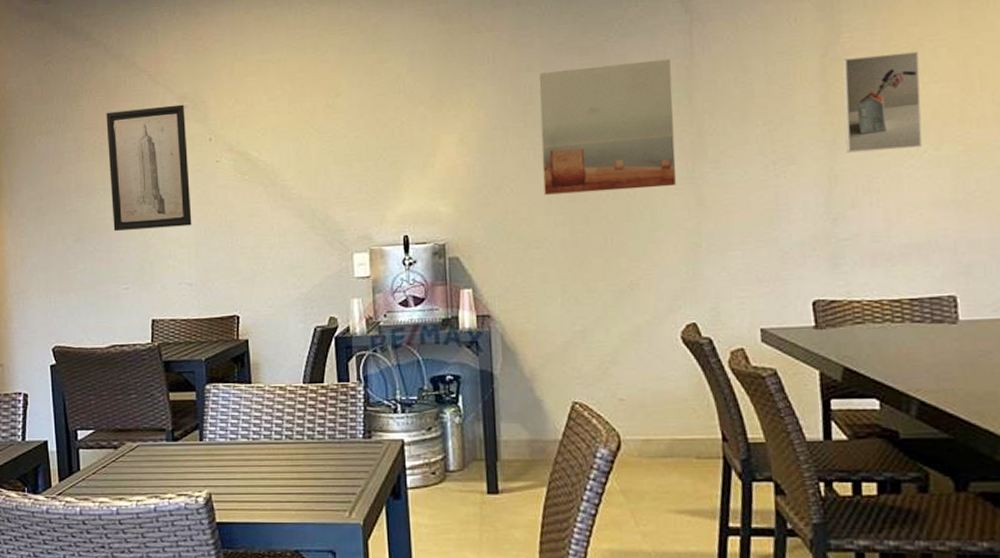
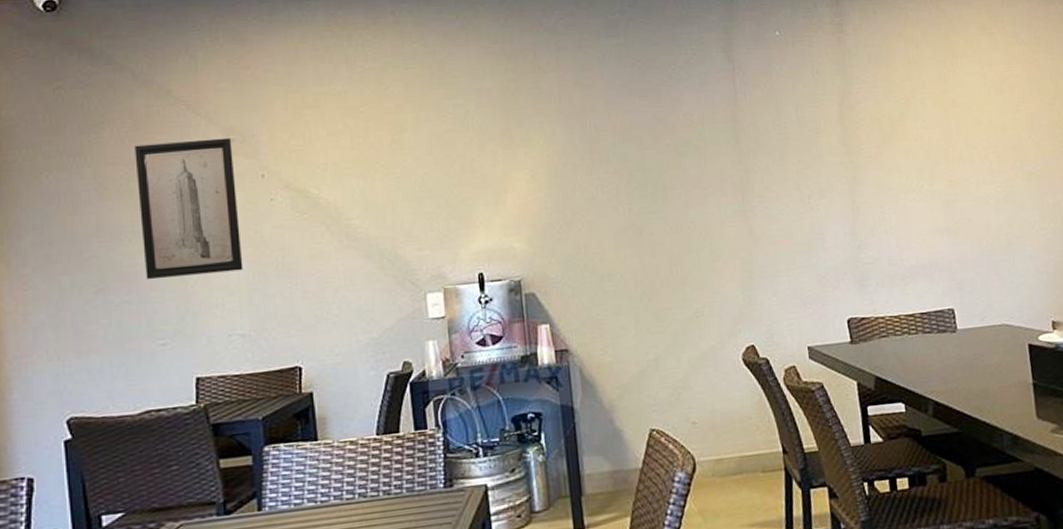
wall art: present [538,59,676,195] -> none [602,102,730,229]
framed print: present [842,51,922,153] -> none [855,102,920,188]

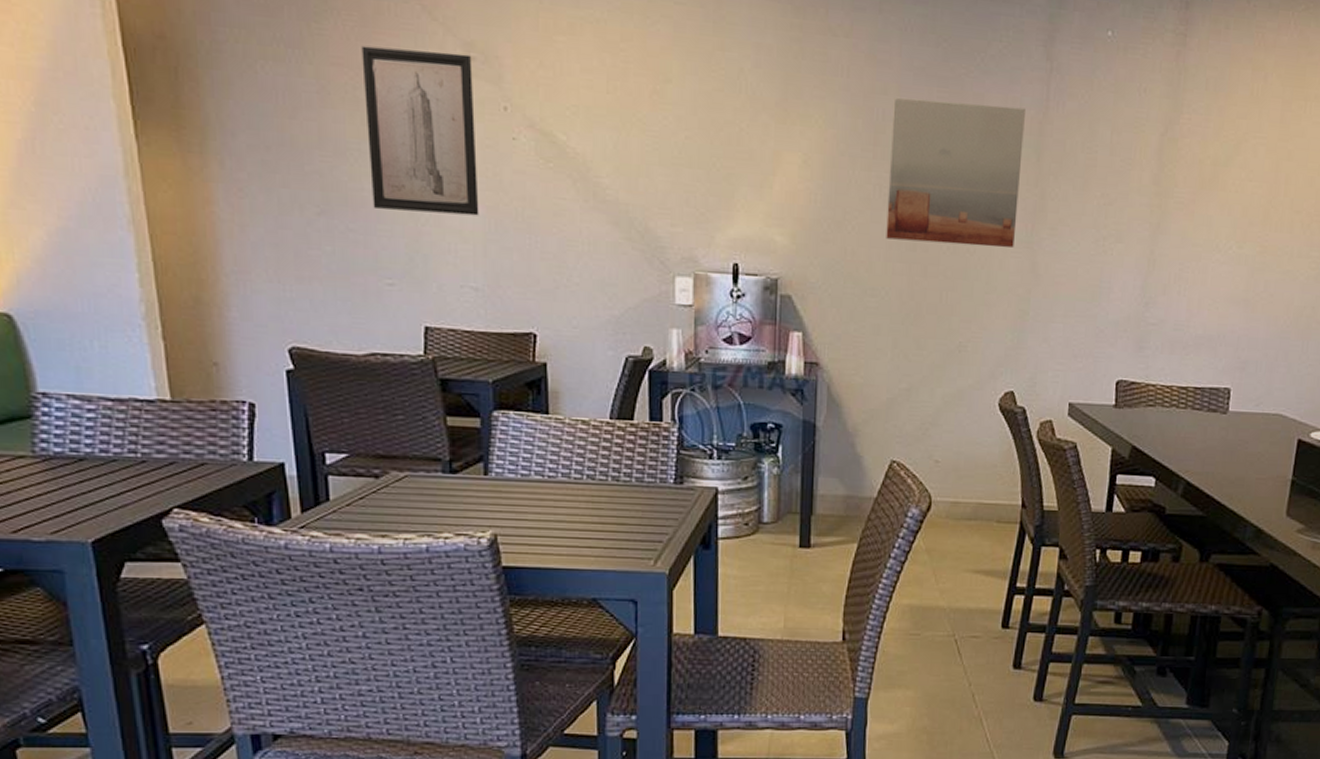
wall art: none [602,102,730,229] -> present [886,97,1025,248]

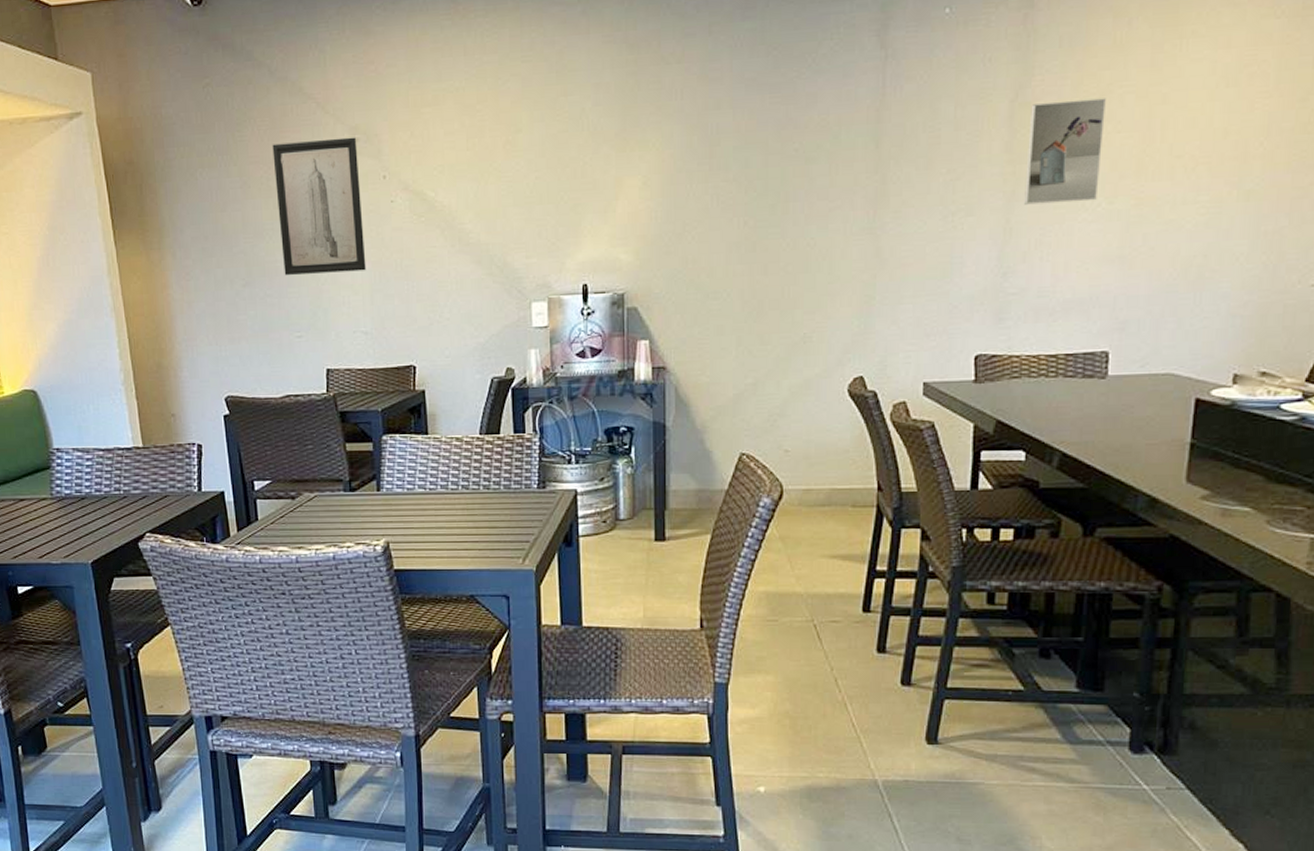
wall art: present [886,97,1025,248] -> none [725,99,861,244]
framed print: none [1167,141,1242,244] -> present [1024,98,1106,205]

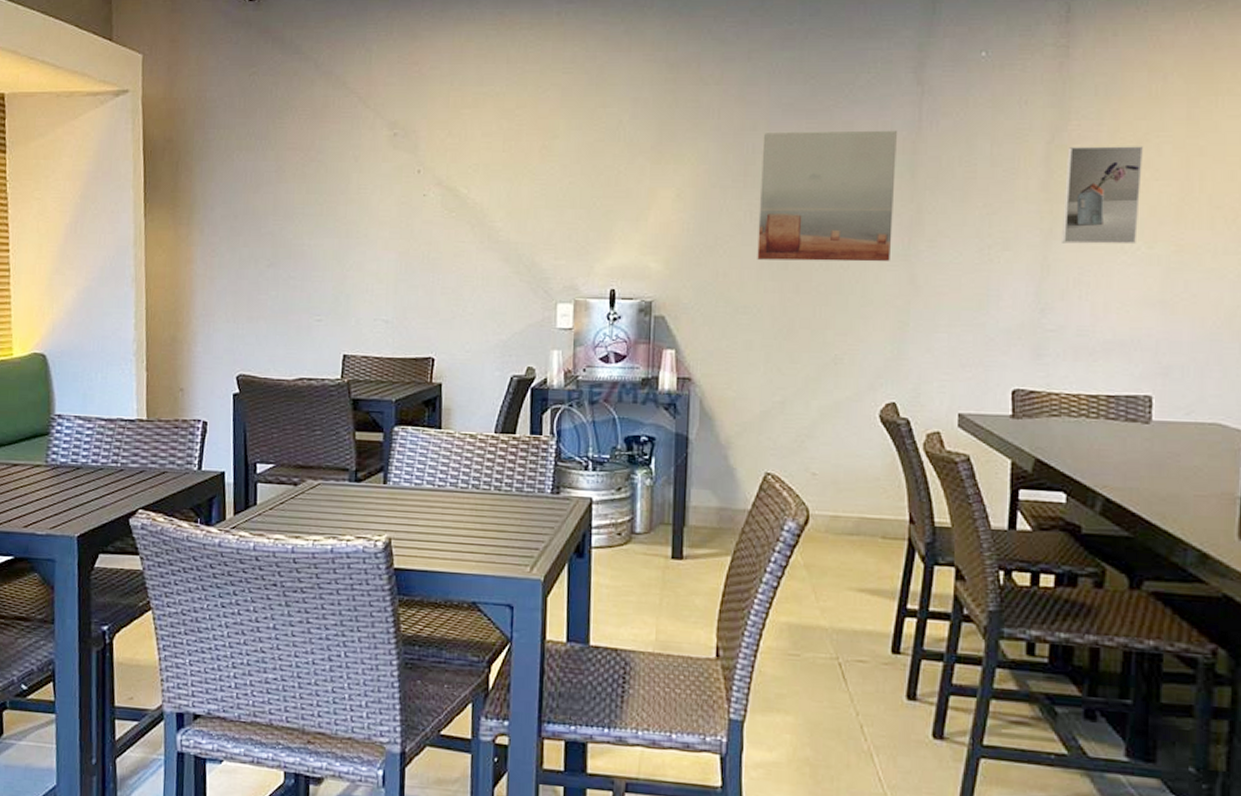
wall art: present [272,137,367,275] -> none [310,131,395,260]
wall art: none [725,99,861,244] -> present [757,130,897,262]

